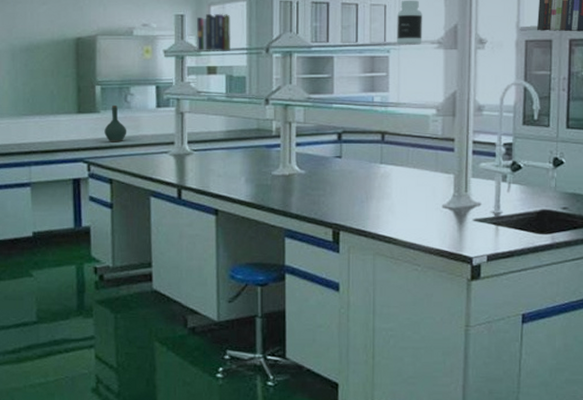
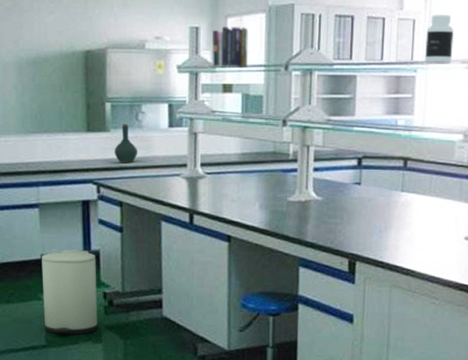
pedal bin: none [33,227,89,310] -> present [42,250,98,335]

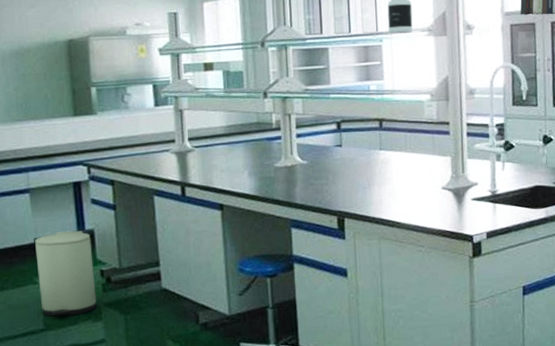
bottle: present [114,123,138,164] -> none [102,105,126,144]
books: present [211,26,249,68] -> none [190,9,226,48]

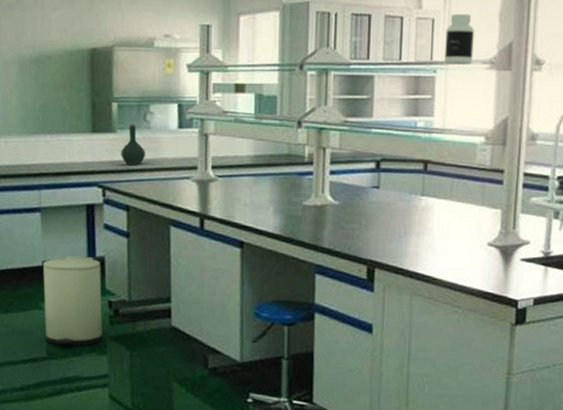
bottle: none [102,105,126,144] -> present [121,124,146,166]

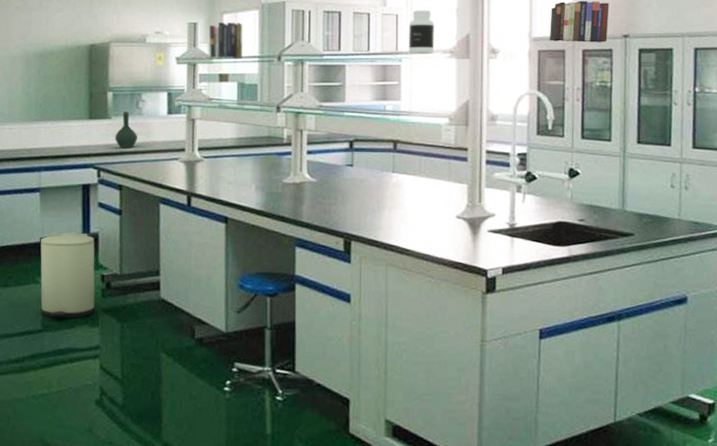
books: none [223,24,262,67] -> present [208,21,244,59]

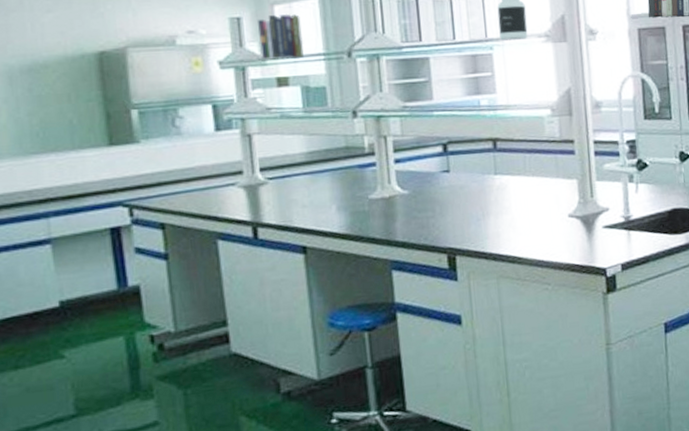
pedal bin: present [40,233,95,319] -> none [60,288,146,398]
bottle: present [115,111,138,149] -> none [148,131,179,179]

